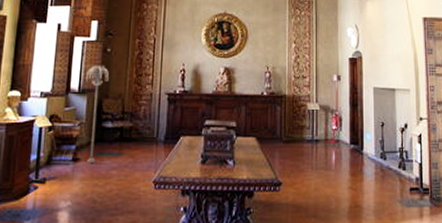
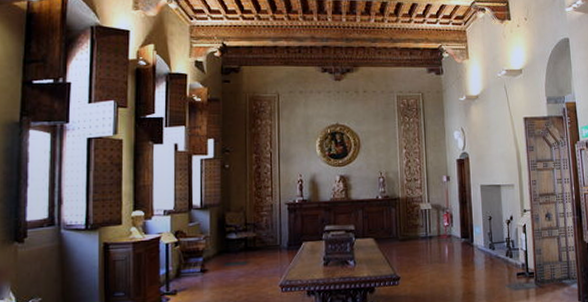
floor lamp: present [85,65,110,164] -> none [206,181,230,274]

